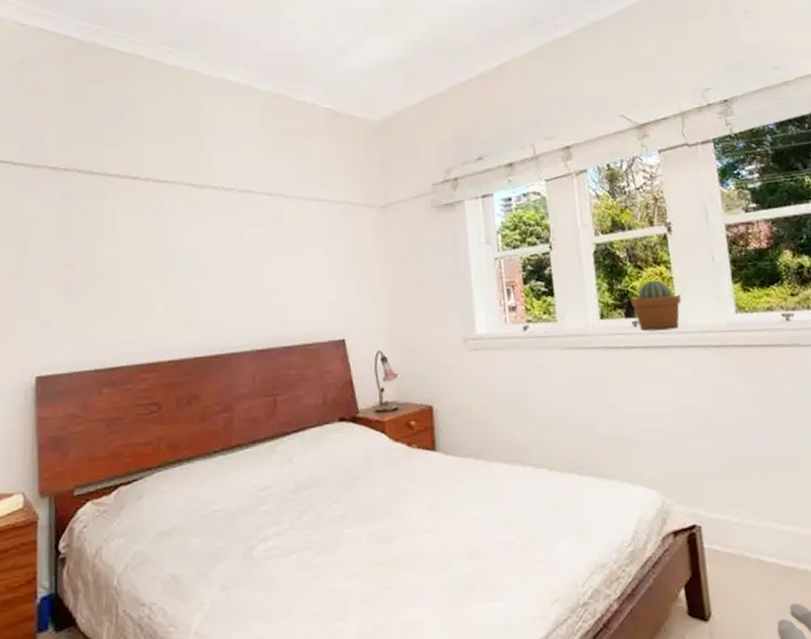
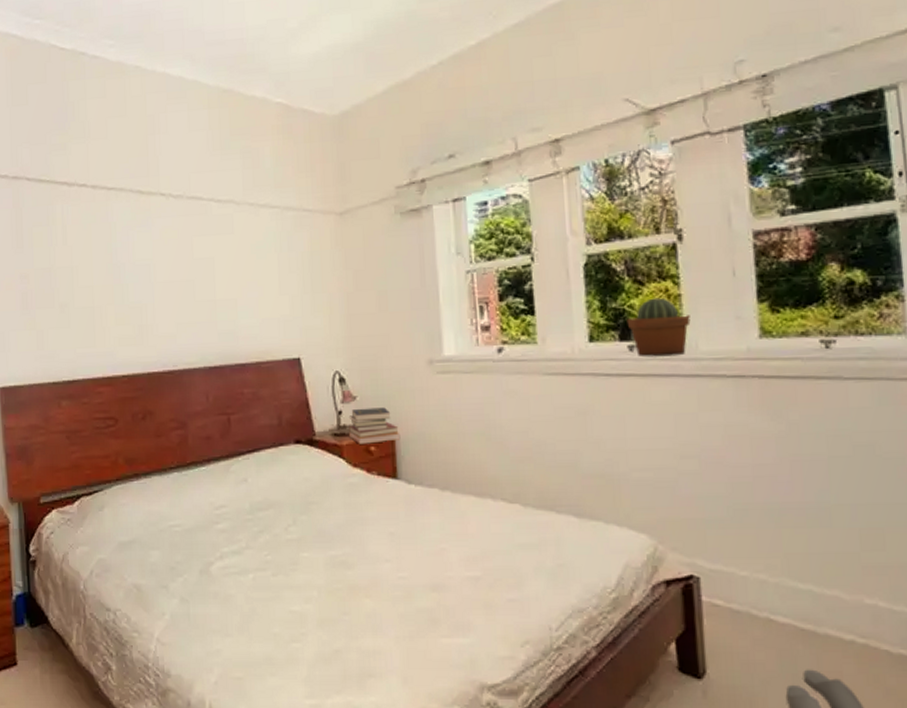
books: none [389,383,437,421] -> present [348,407,399,446]

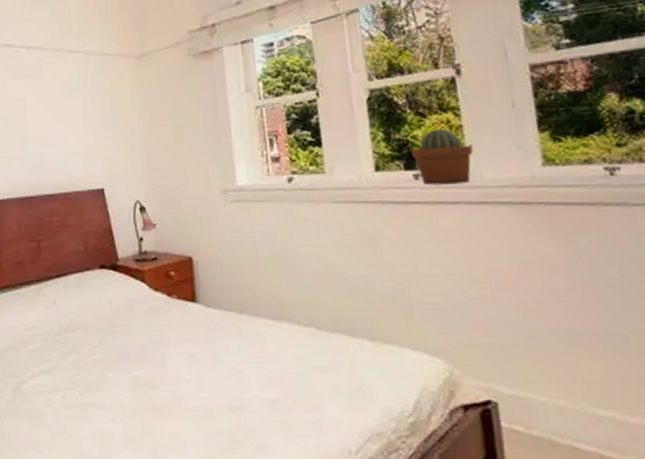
books: present [348,407,399,446] -> none [149,234,197,270]

